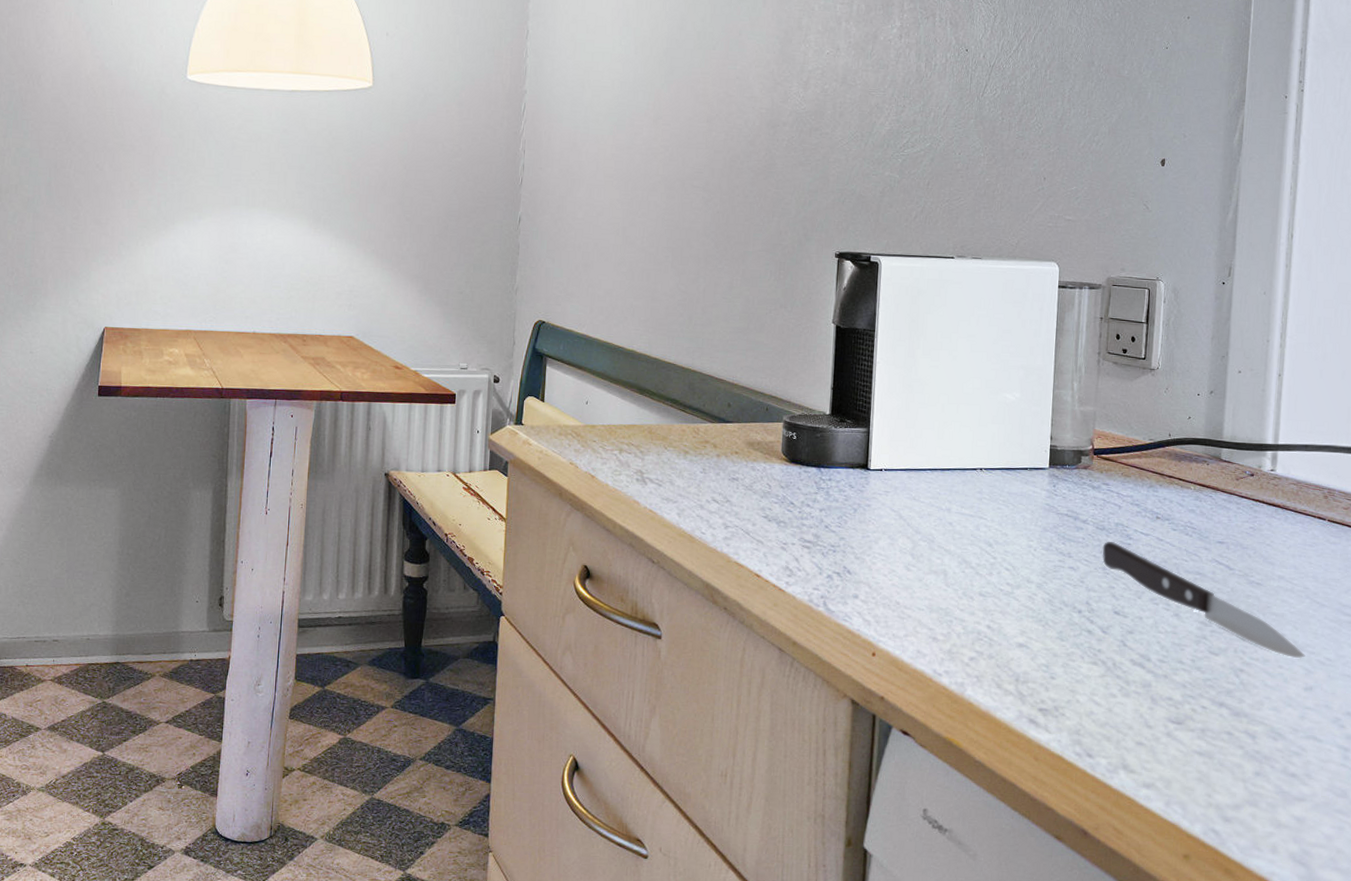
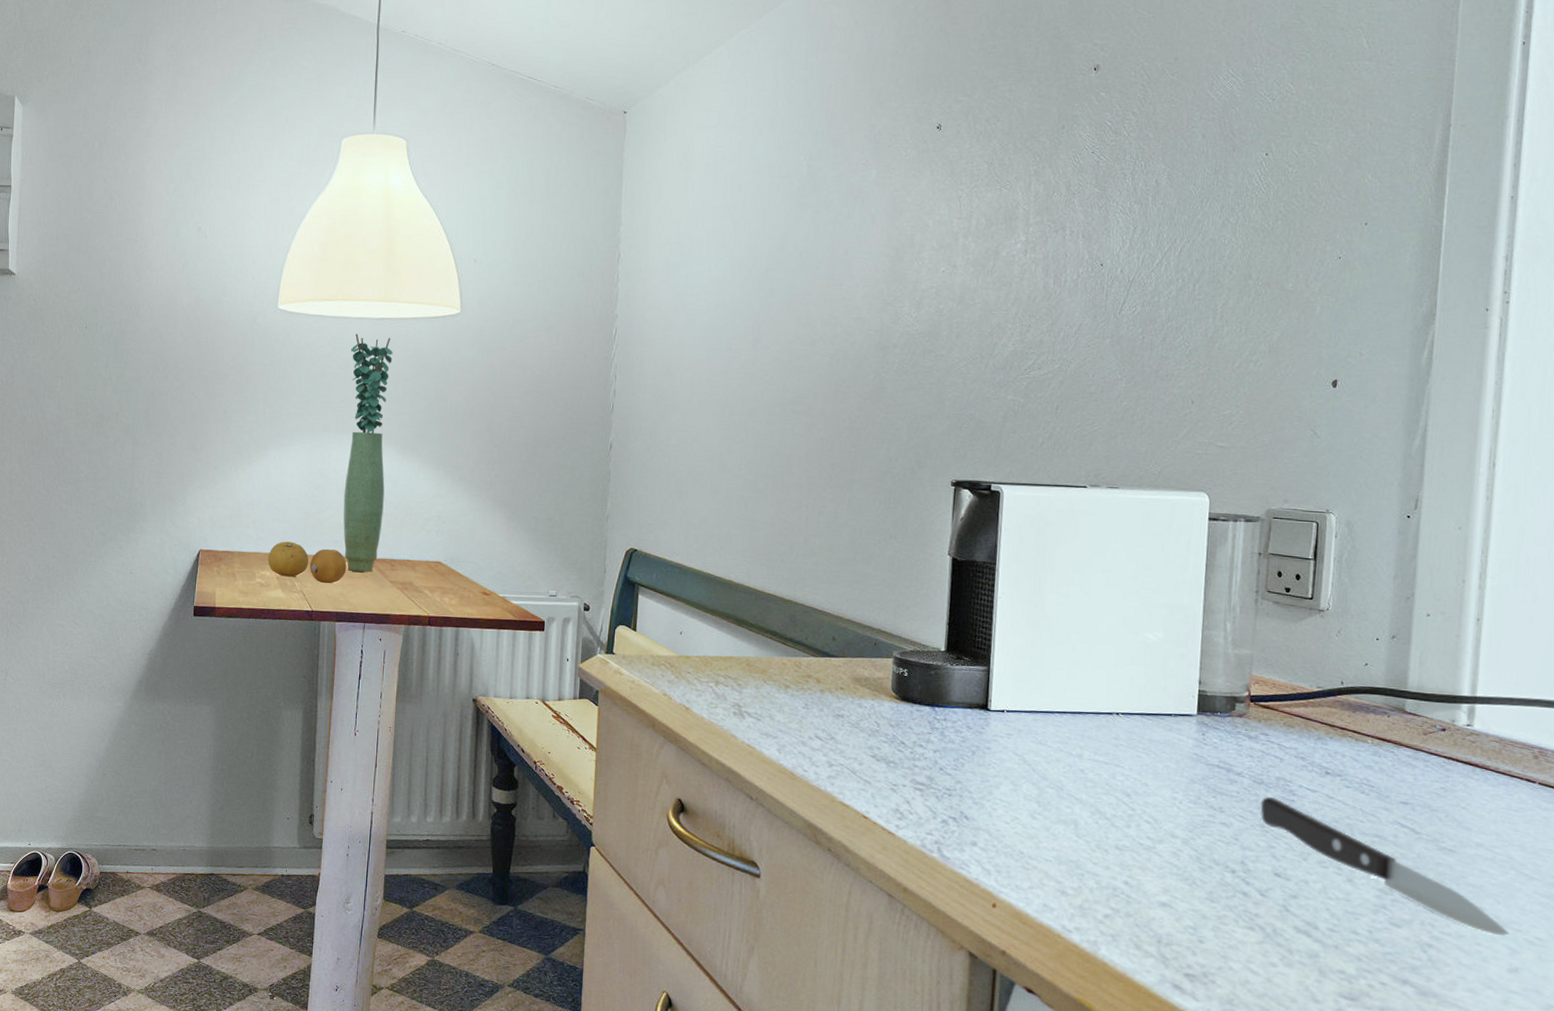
fruit: none [177,317,219,354] -> present [268,541,309,577]
fruit: none [220,325,258,361] -> present [310,549,347,584]
vase: none [254,105,305,348] -> present [343,333,393,572]

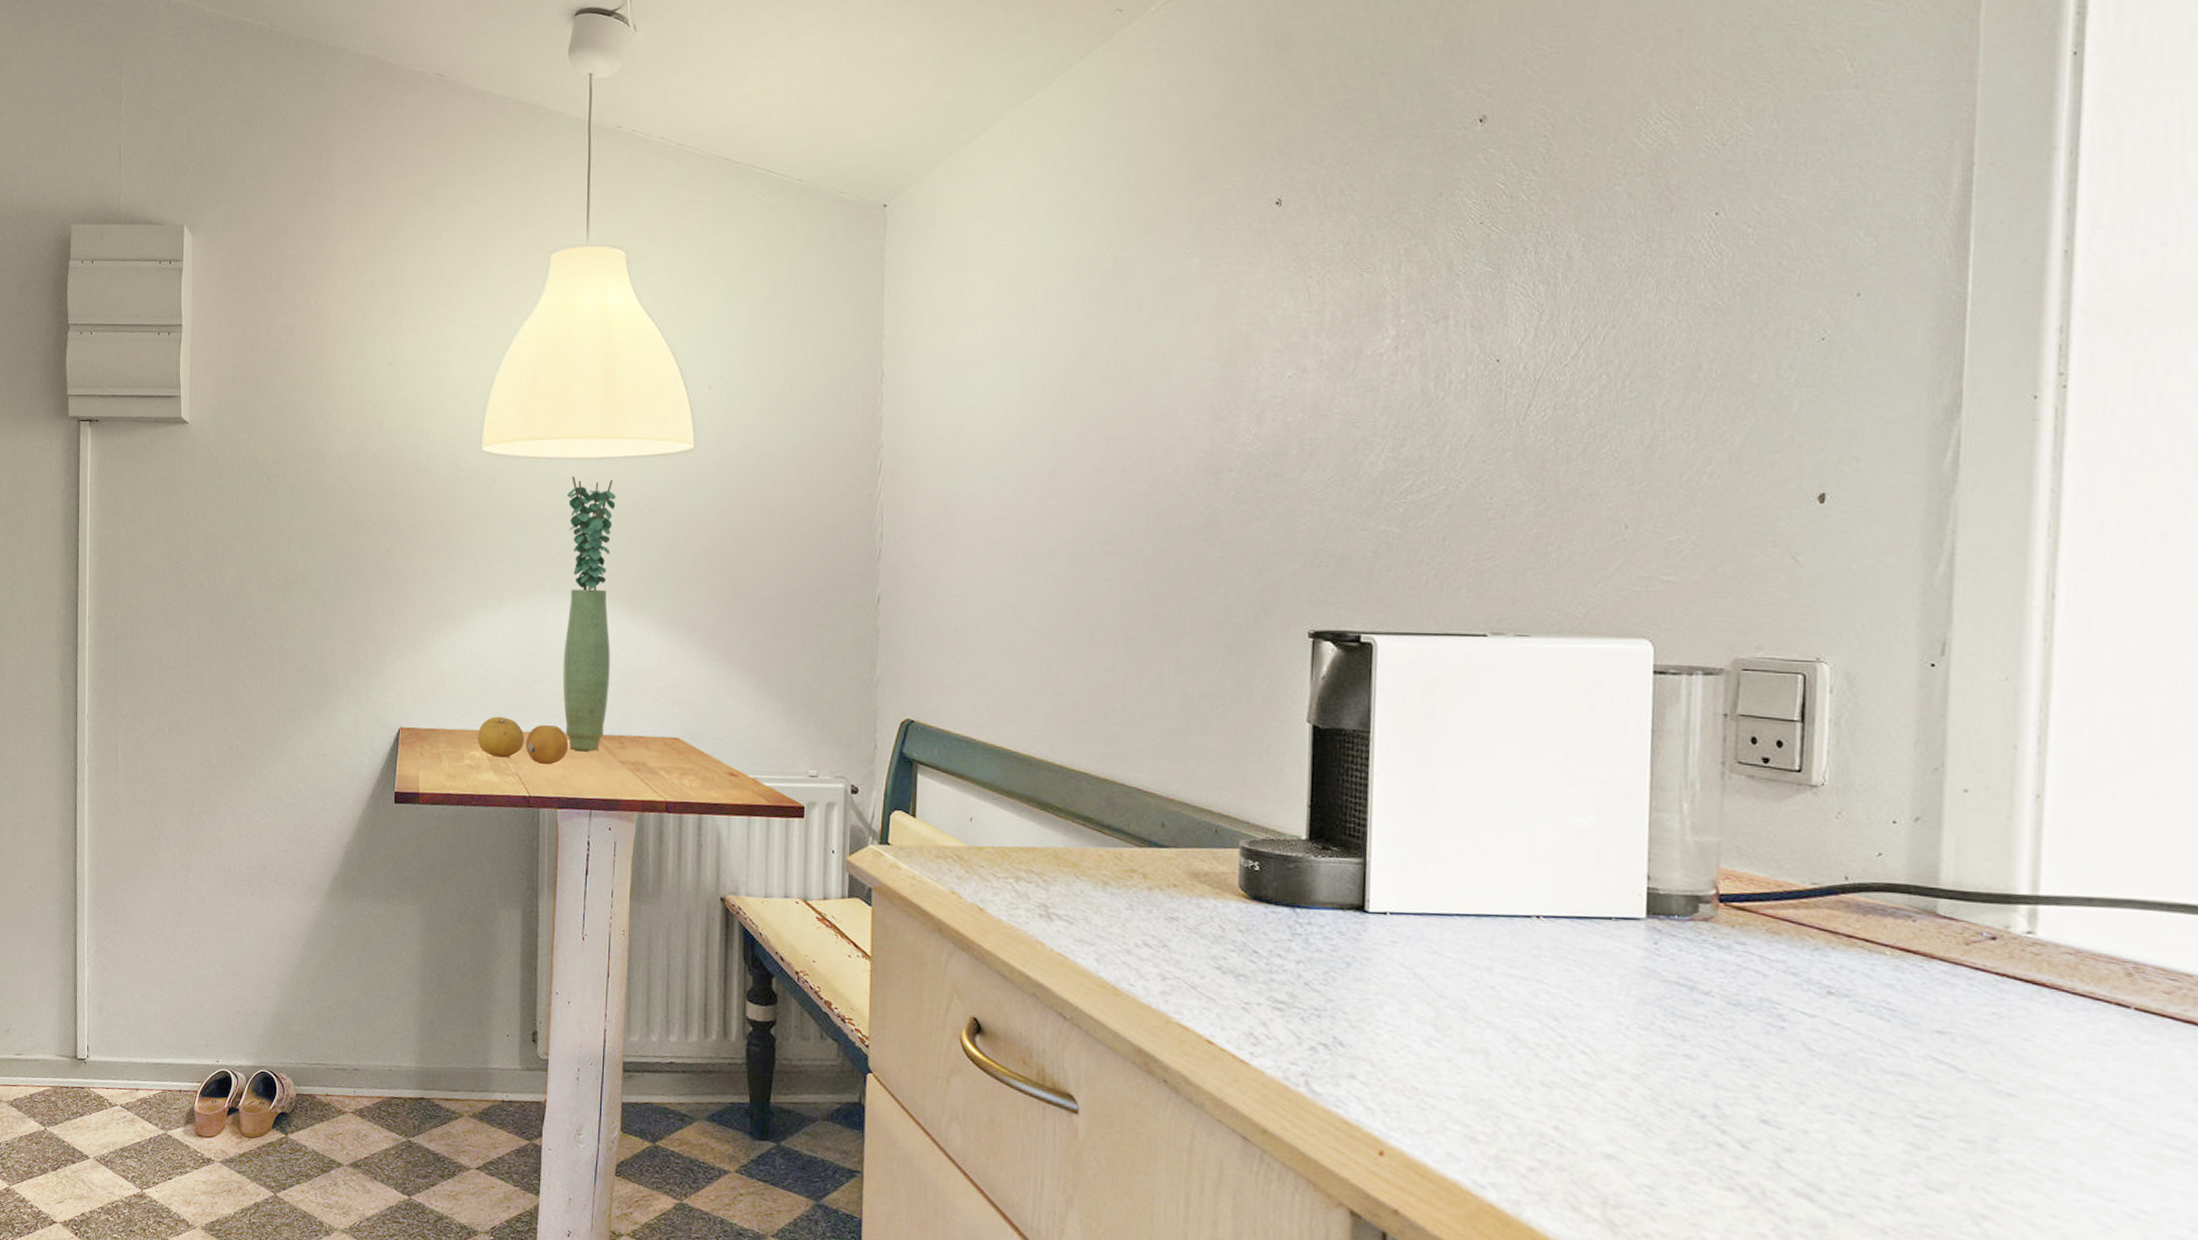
kitchen knife: present [1260,797,1510,937] -> none [1737,1022,2100,1208]

